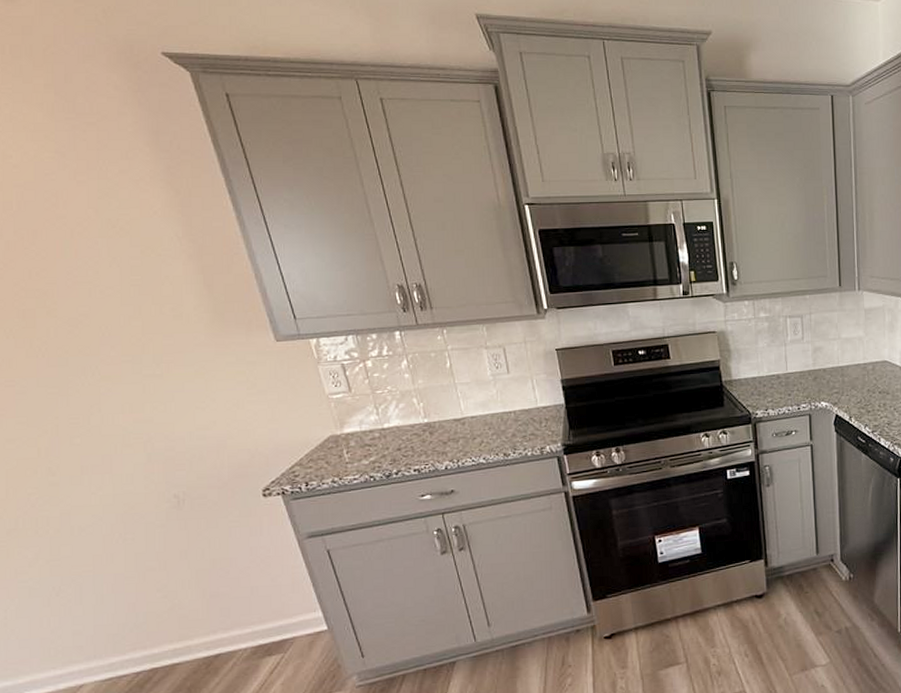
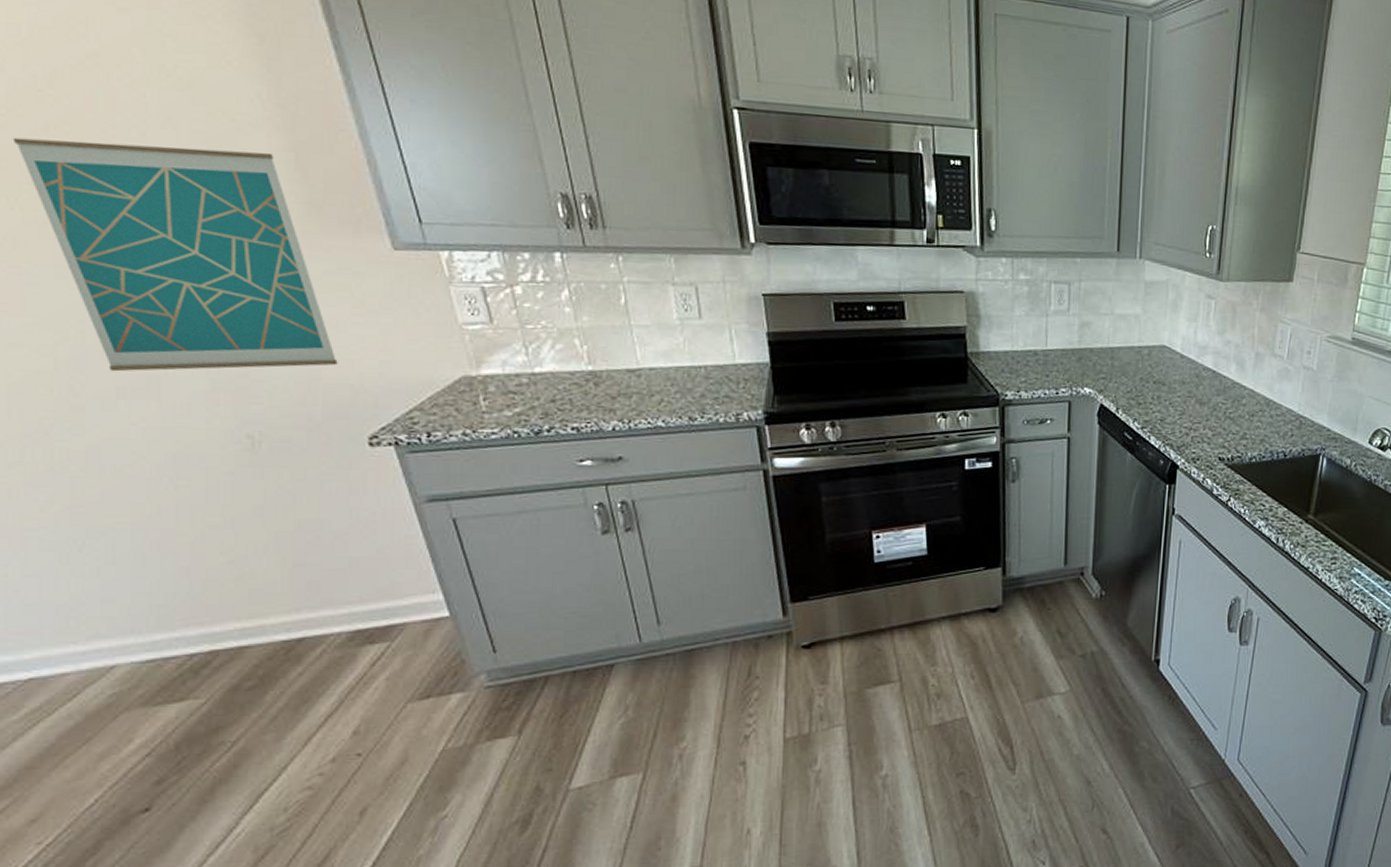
wall art: none [7,276,238,454] -> present [12,137,338,372]

